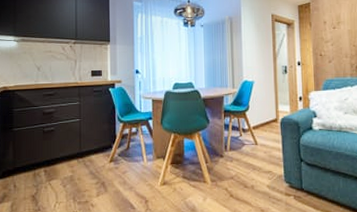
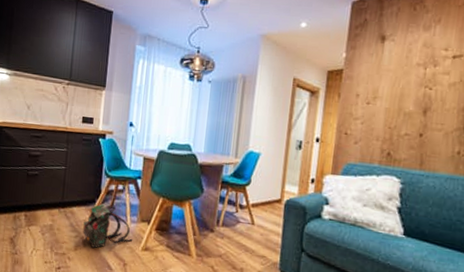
backpack: none [103,148,150,191] -> present [83,203,132,248]

